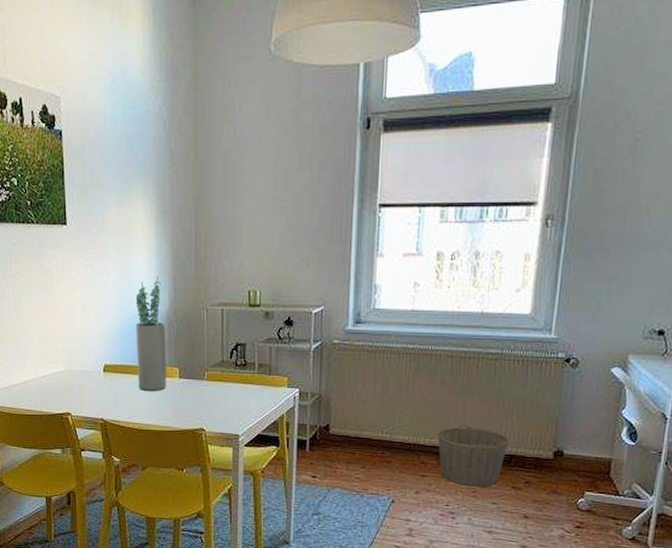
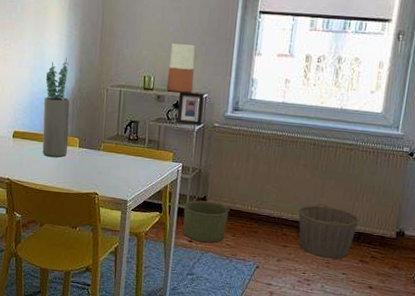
vase: none [275,250,307,307] -> present [166,44,196,93]
picture frame: none [290,305,320,344] -> present [177,91,205,126]
basket: none [303,429,358,478] -> present [183,200,230,243]

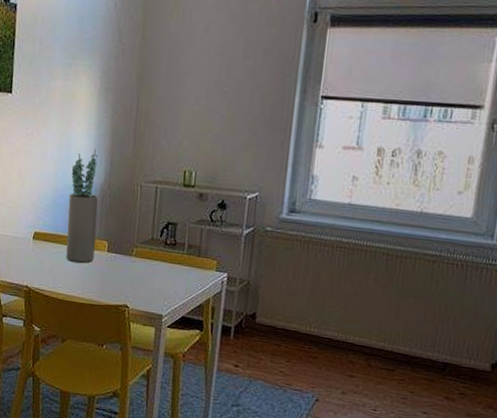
vase: present [166,44,196,93] -> none [210,133,245,192]
picture frame: present [177,91,205,126] -> none [222,189,255,230]
basket: present [183,200,230,243] -> none [228,317,285,369]
basket: present [298,204,359,259] -> none [368,326,444,394]

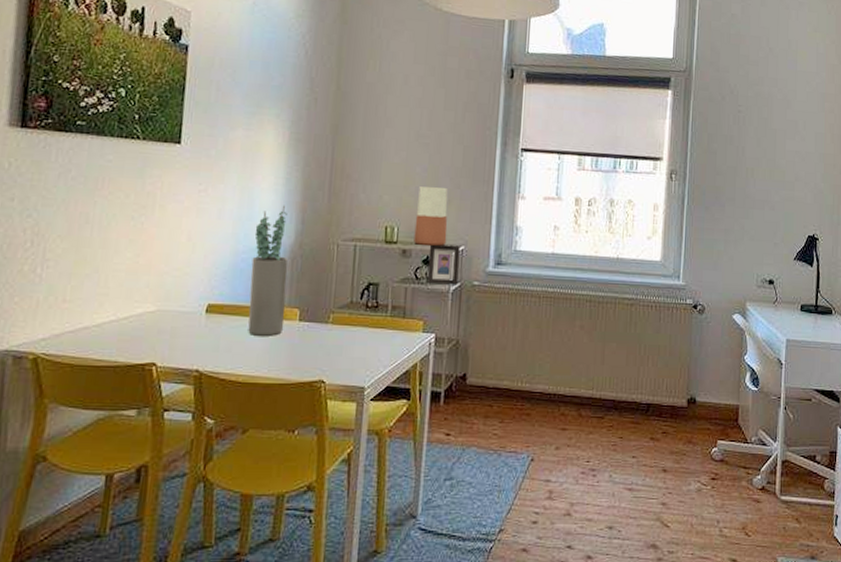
vase: none [210,133,245,192] -> present [414,186,449,246]
picture frame: none [222,189,255,230] -> present [428,244,461,285]

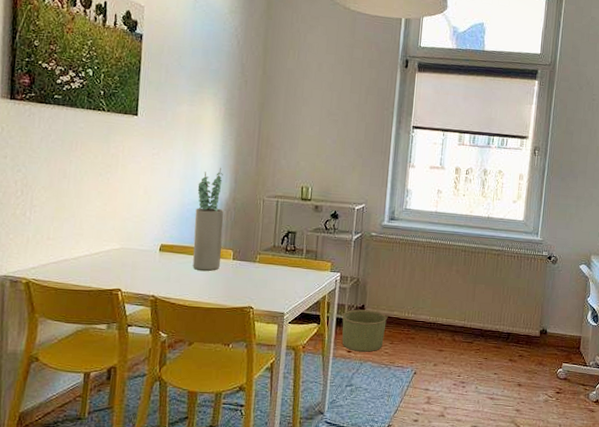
vase: present [414,186,449,246] -> none [324,155,353,204]
picture frame: present [428,244,461,285] -> none [335,202,362,235]
basket: none [437,379,497,434] -> present [342,309,388,352]

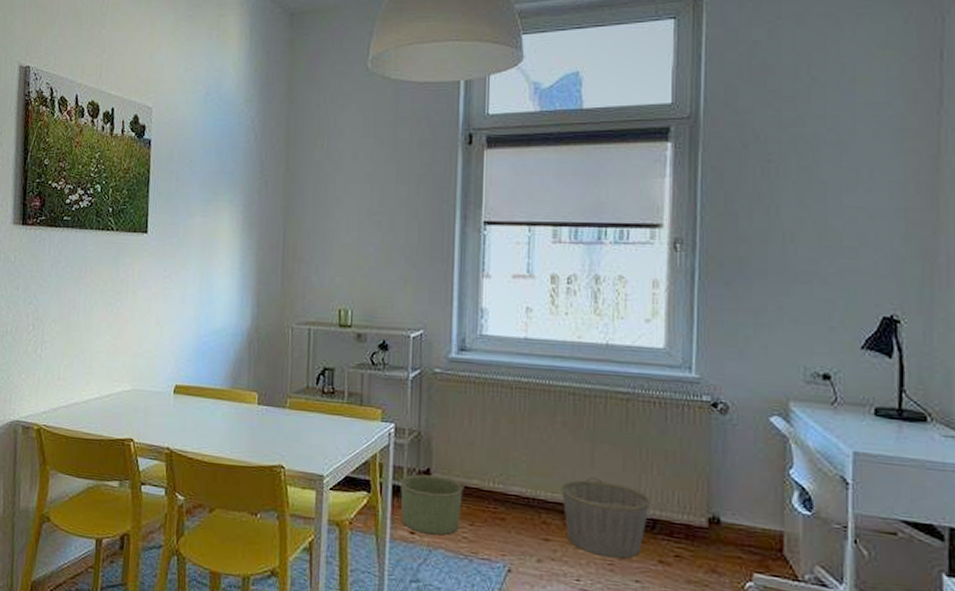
vase: present [192,167,224,271] -> none [211,289,246,419]
basket: none [452,307,507,360] -> present [561,477,651,559]

